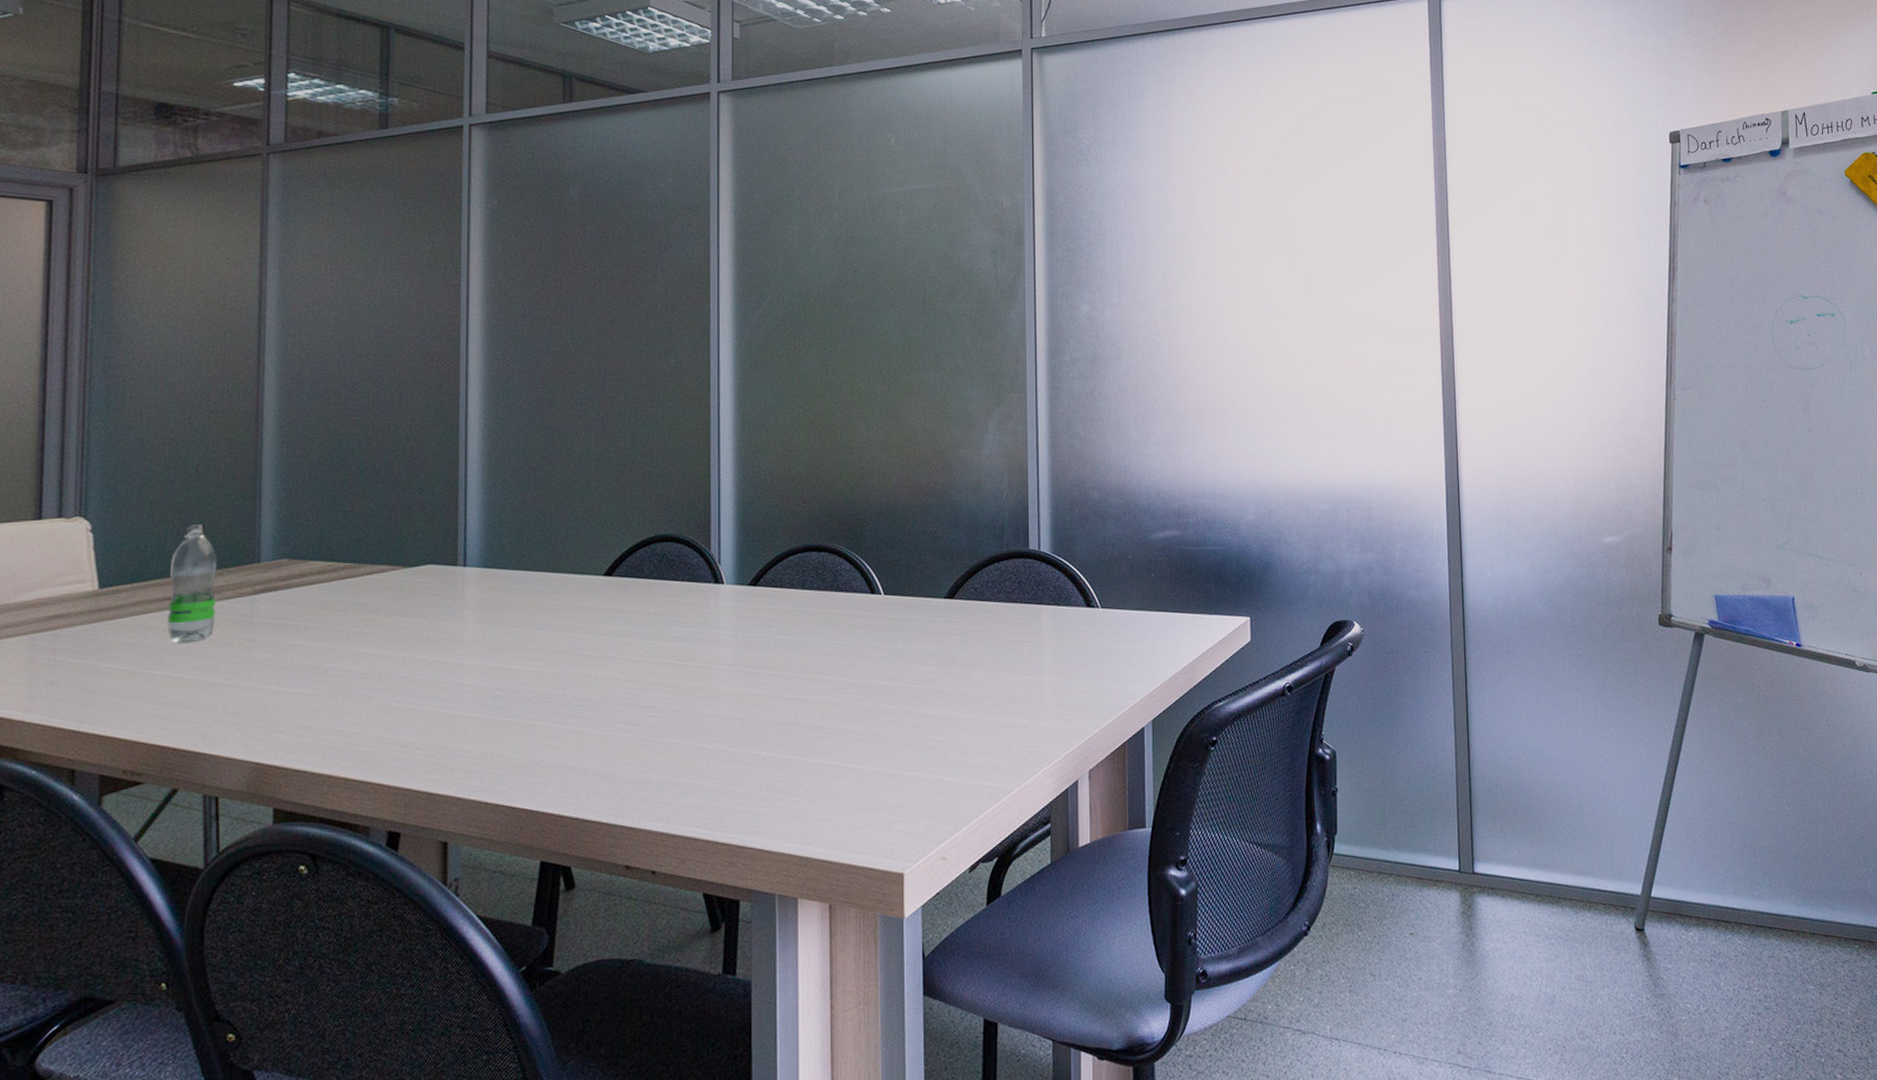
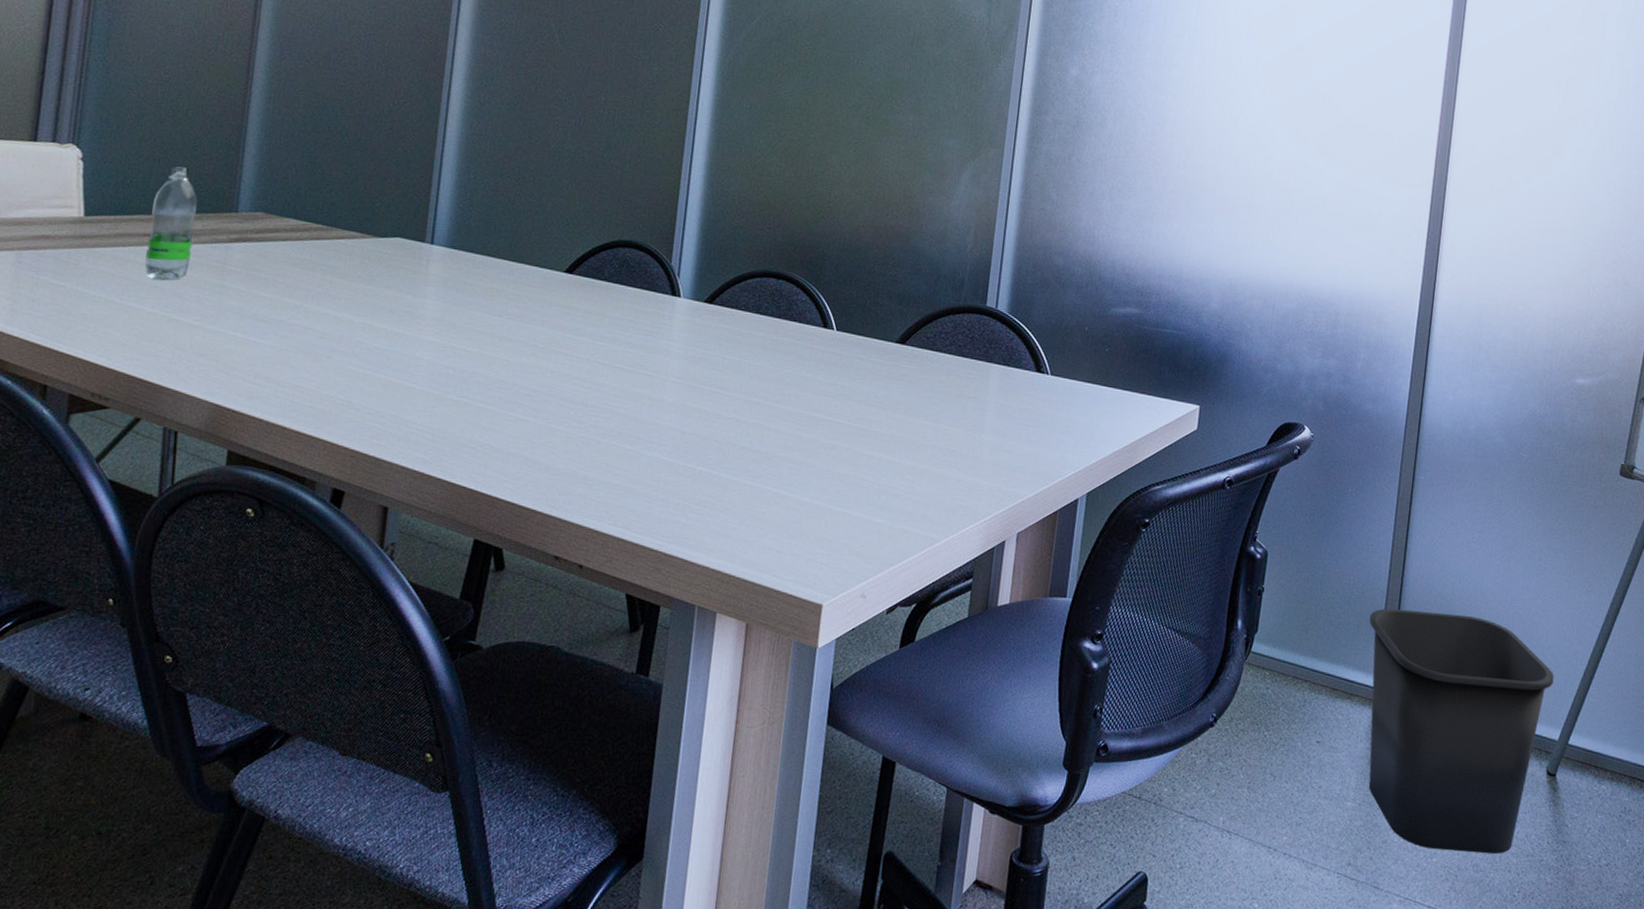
waste bin: none [1443,784,1628,1024] -> present [1369,608,1554,854]

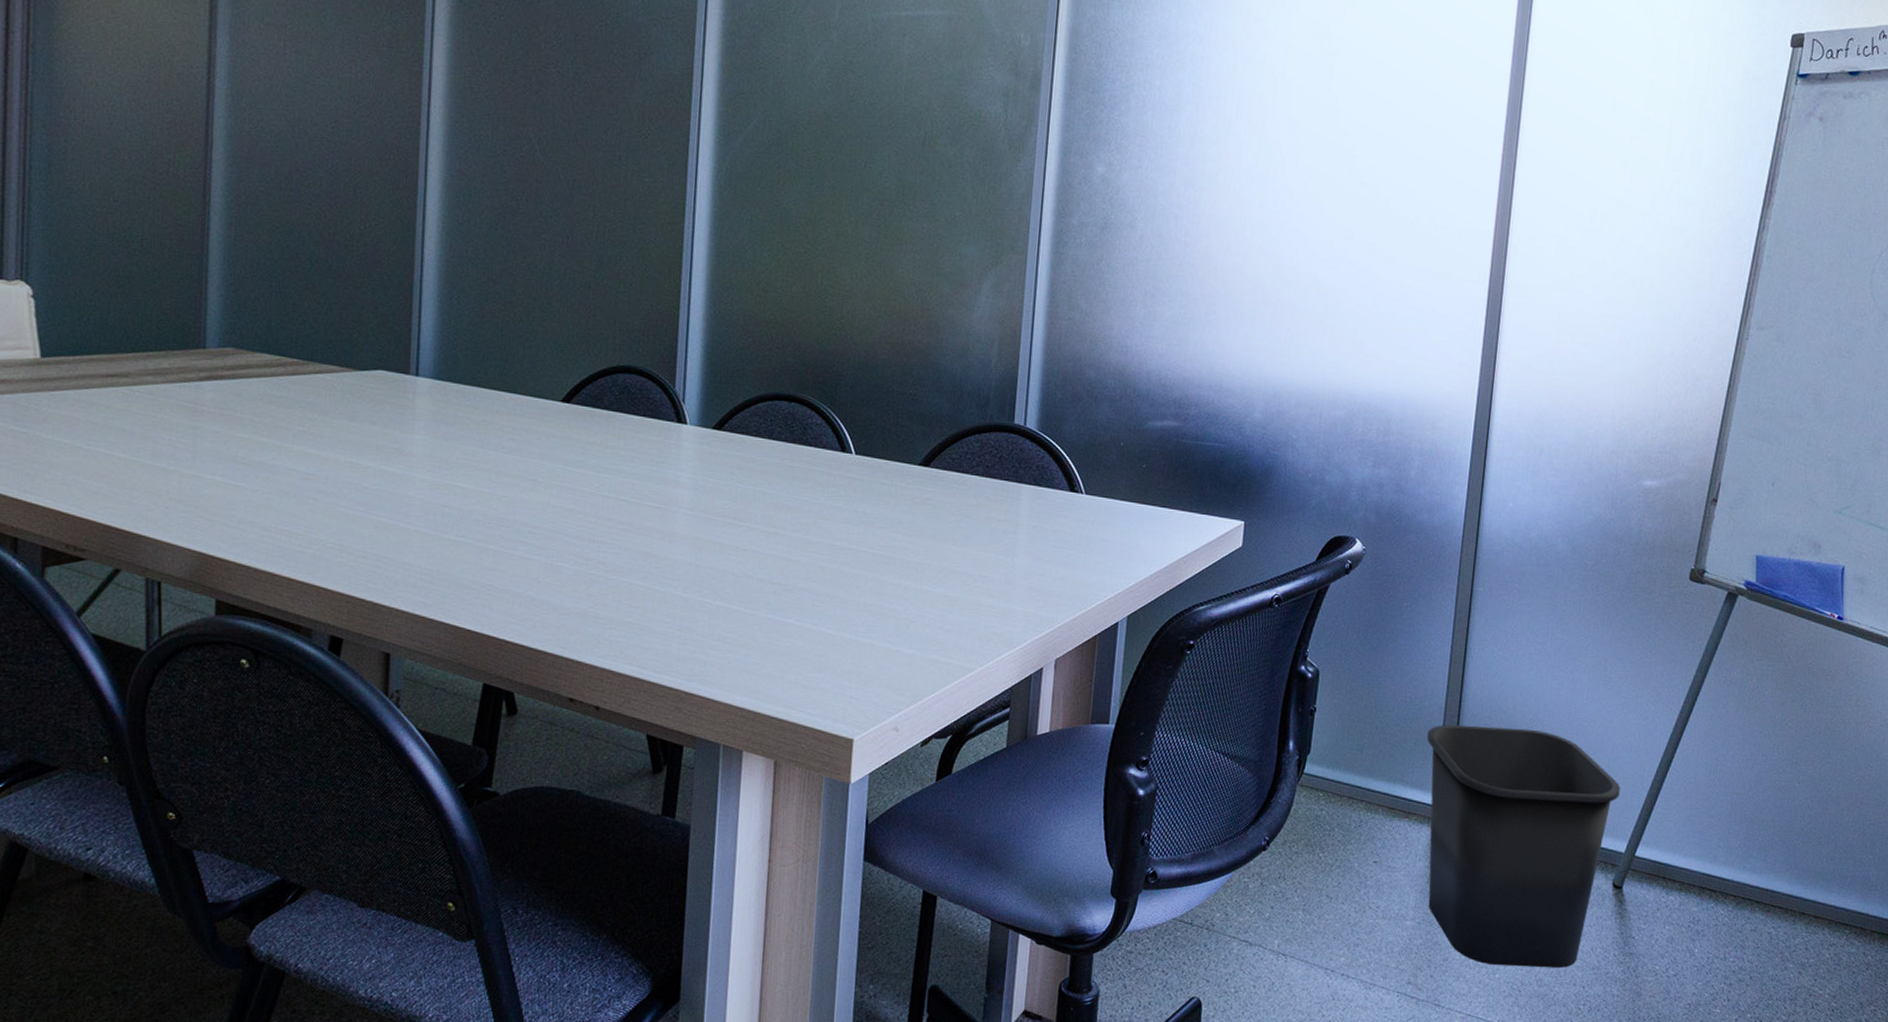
bottle: present [144,166,199,281] -> none [110,301,162,424]

